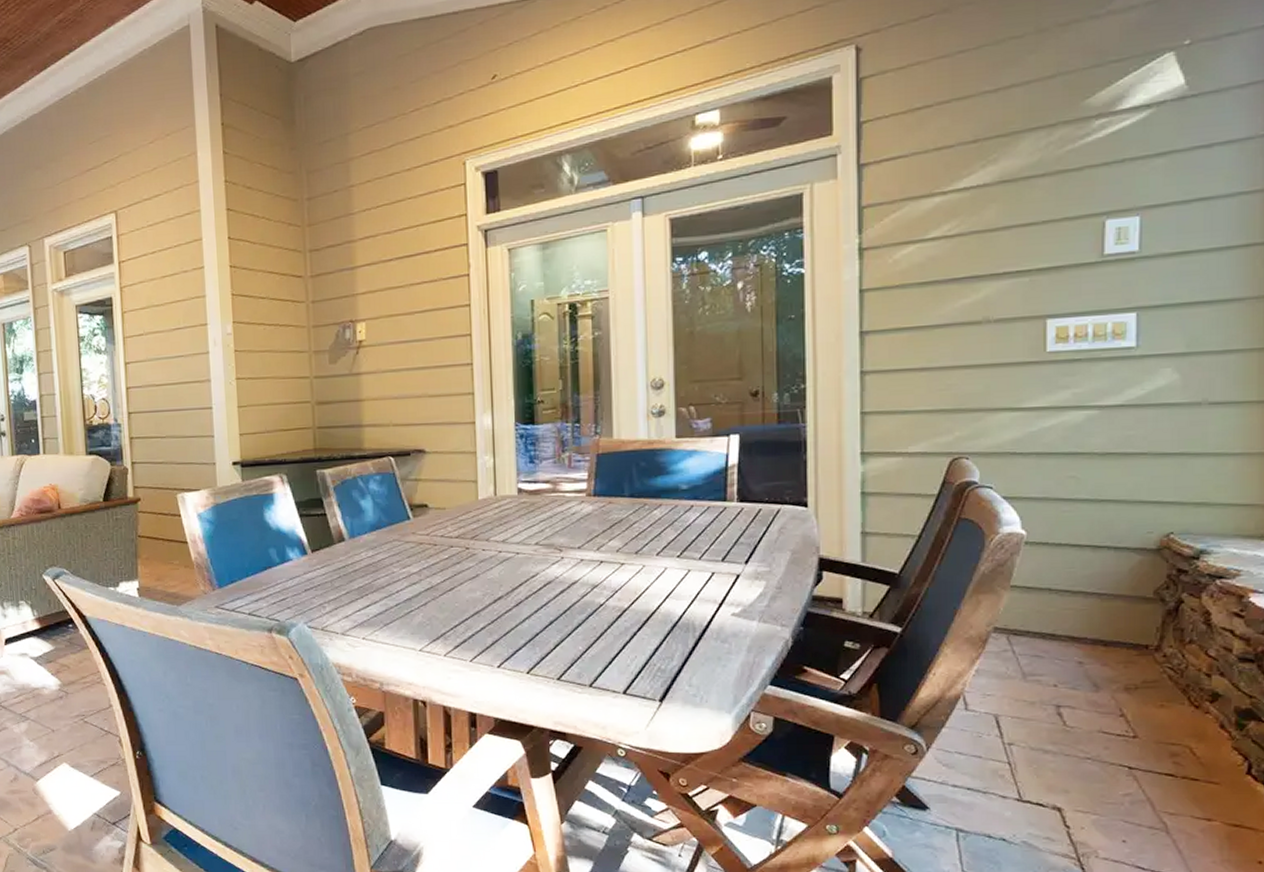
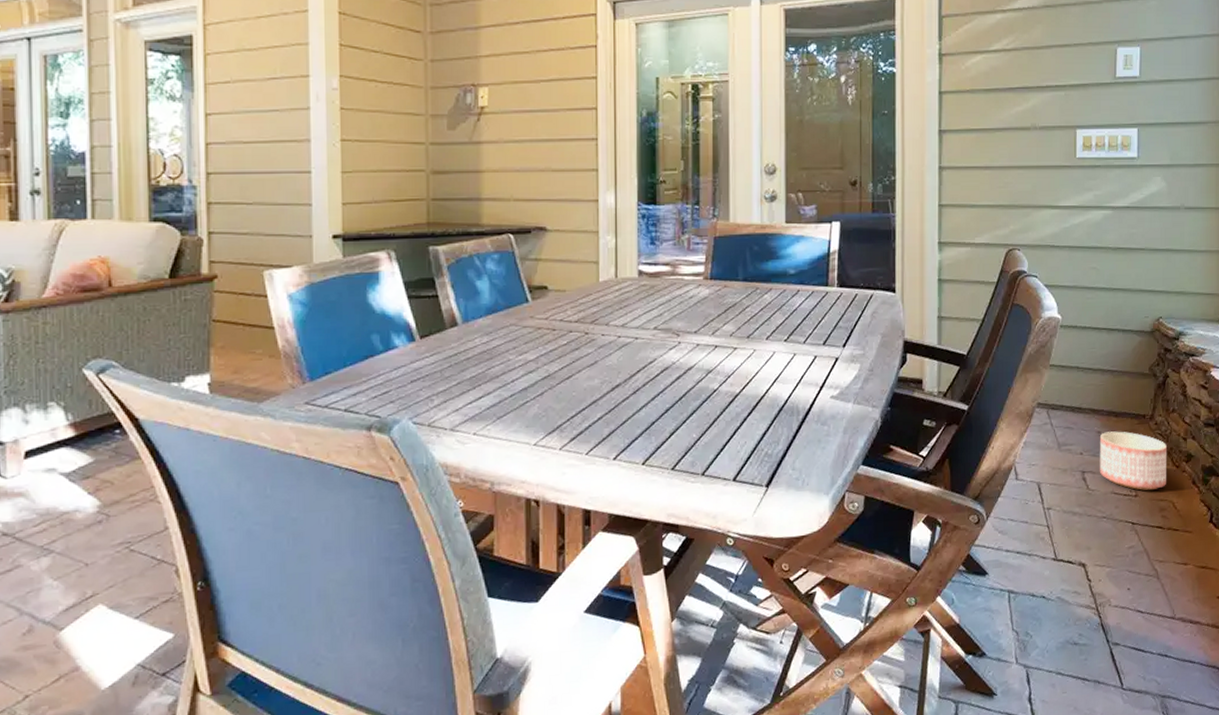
planter: none [1081,662,1180,731] -> present [1099,431,1167,491]

